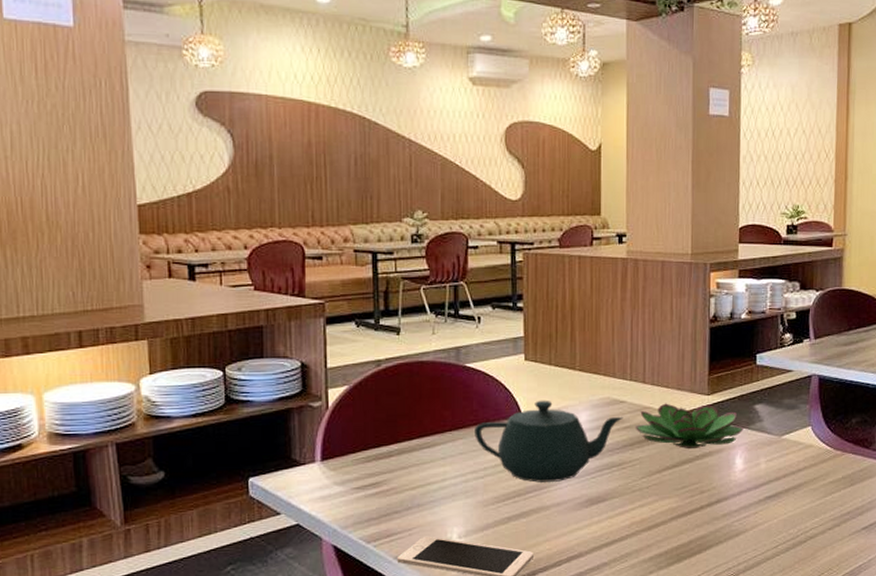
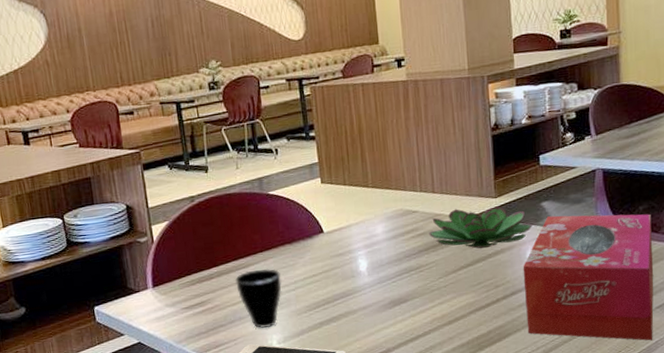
cup: none [418,450,469,519] -> present [235,268,282,328]
teapot: present [475,400,623,483] -> none [282,216,417,291]
tissue box: none [730,420,863,564] -> present [523,214,654,341]

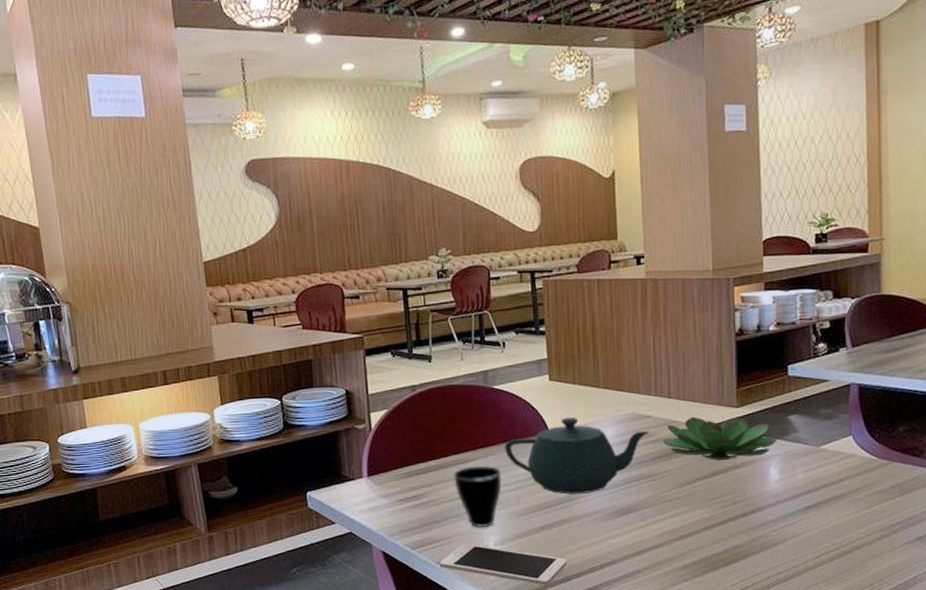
teapot: none [282,216,417,291] -> present [505,417,650,494]
tissue box: present [523,214,654,341] -> none [765,431,914,575]

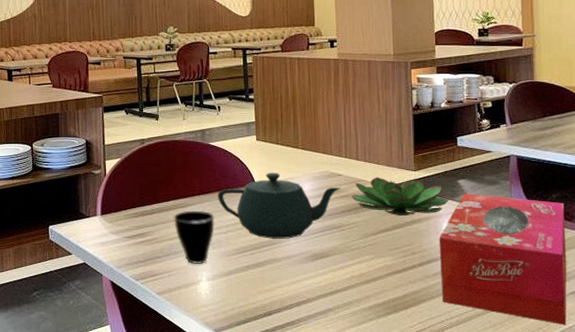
cell phone: present [439,543,568,585] -> none [159,277,270,318]
tissue box: none [765,431,914,575] -> present [439,194,567,325]

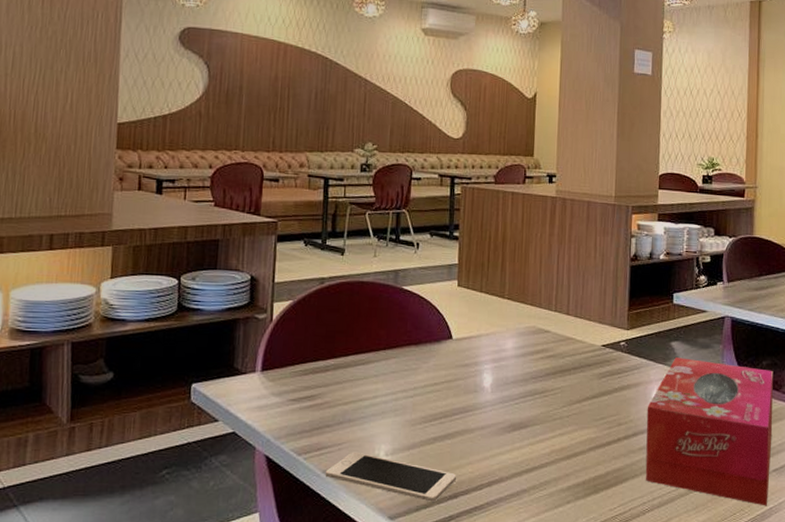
cell phone: none [159,277,270,318] -> present [325,451,457,502]
cup: present [174,210,215,265] -> none [351,368,401,436]
teapot: present [218,172,341,239] -> none [407,325,547,405]
succulent plant: present [351,177,449,216] -> none [558,335,660,382]

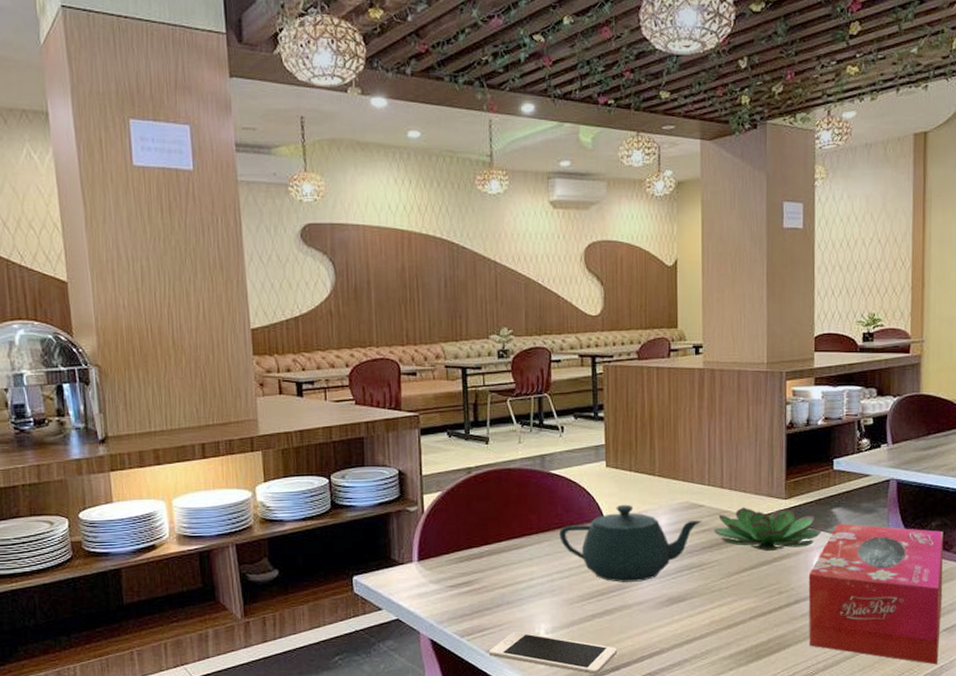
teapot: none [407,325,547,405] -> present [559,504,702,582]
succulent plant: none [558,335,660,382] -> present [713,507,821,552]

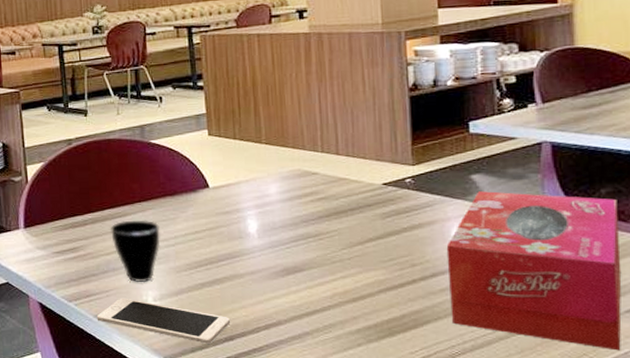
cup: none [507,551,555,616] -> present [111,220,161,283]
teapot: present [559,504,702,582] -> none [163,172,317,251]
succulent plant: present [713,507,821,552] -> none [330,174,459,221]

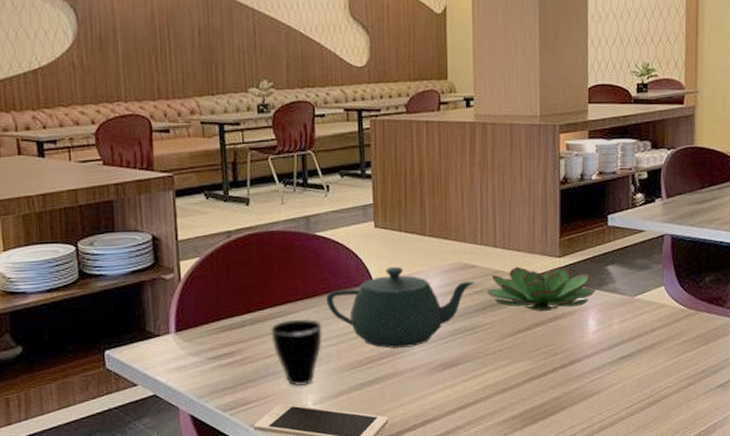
teapot: none [163,172,317,251] -> present [326,266,475,349]
succulent plant: none [330,174,459,221] -> present [486,266,596,312]
tissue box: present [446,191,622,351] -> none [583,281,717,422]

